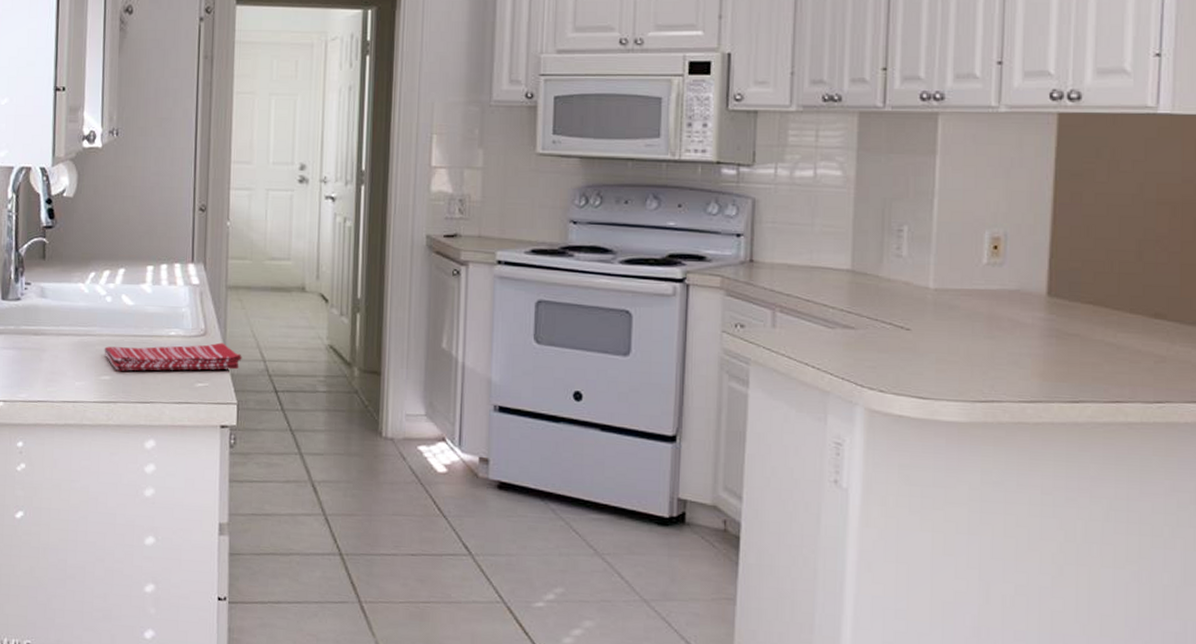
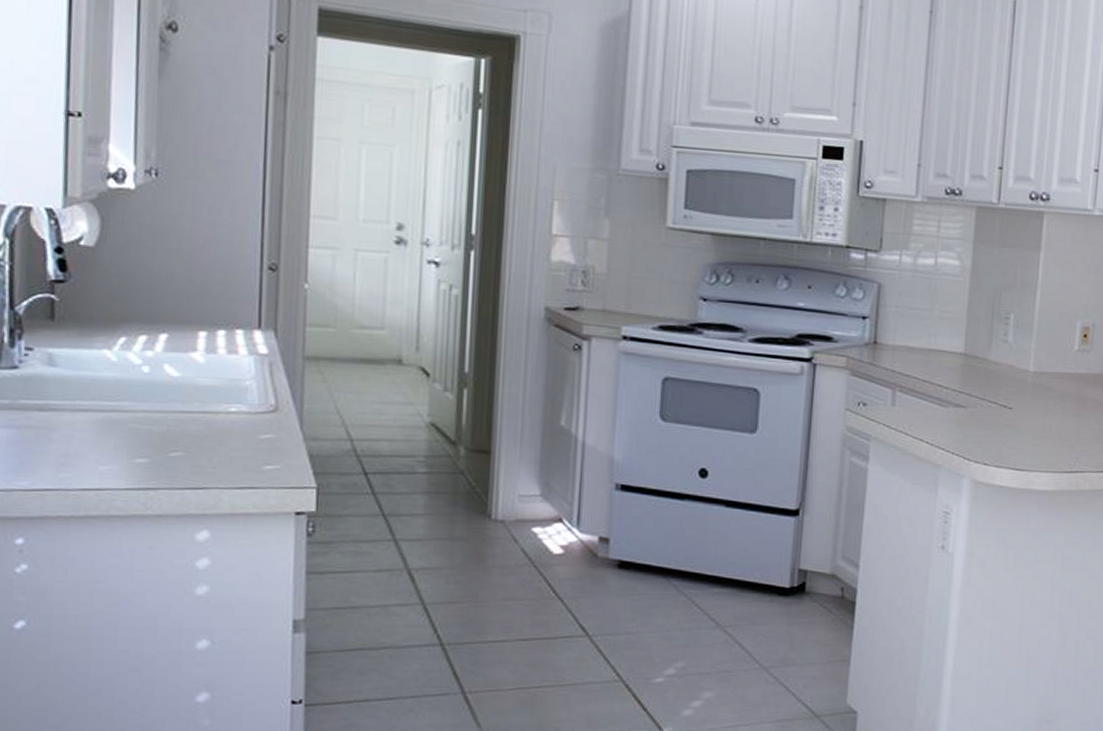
dish towel: present [104,342,242,371] -> none [139,420,323,453]

